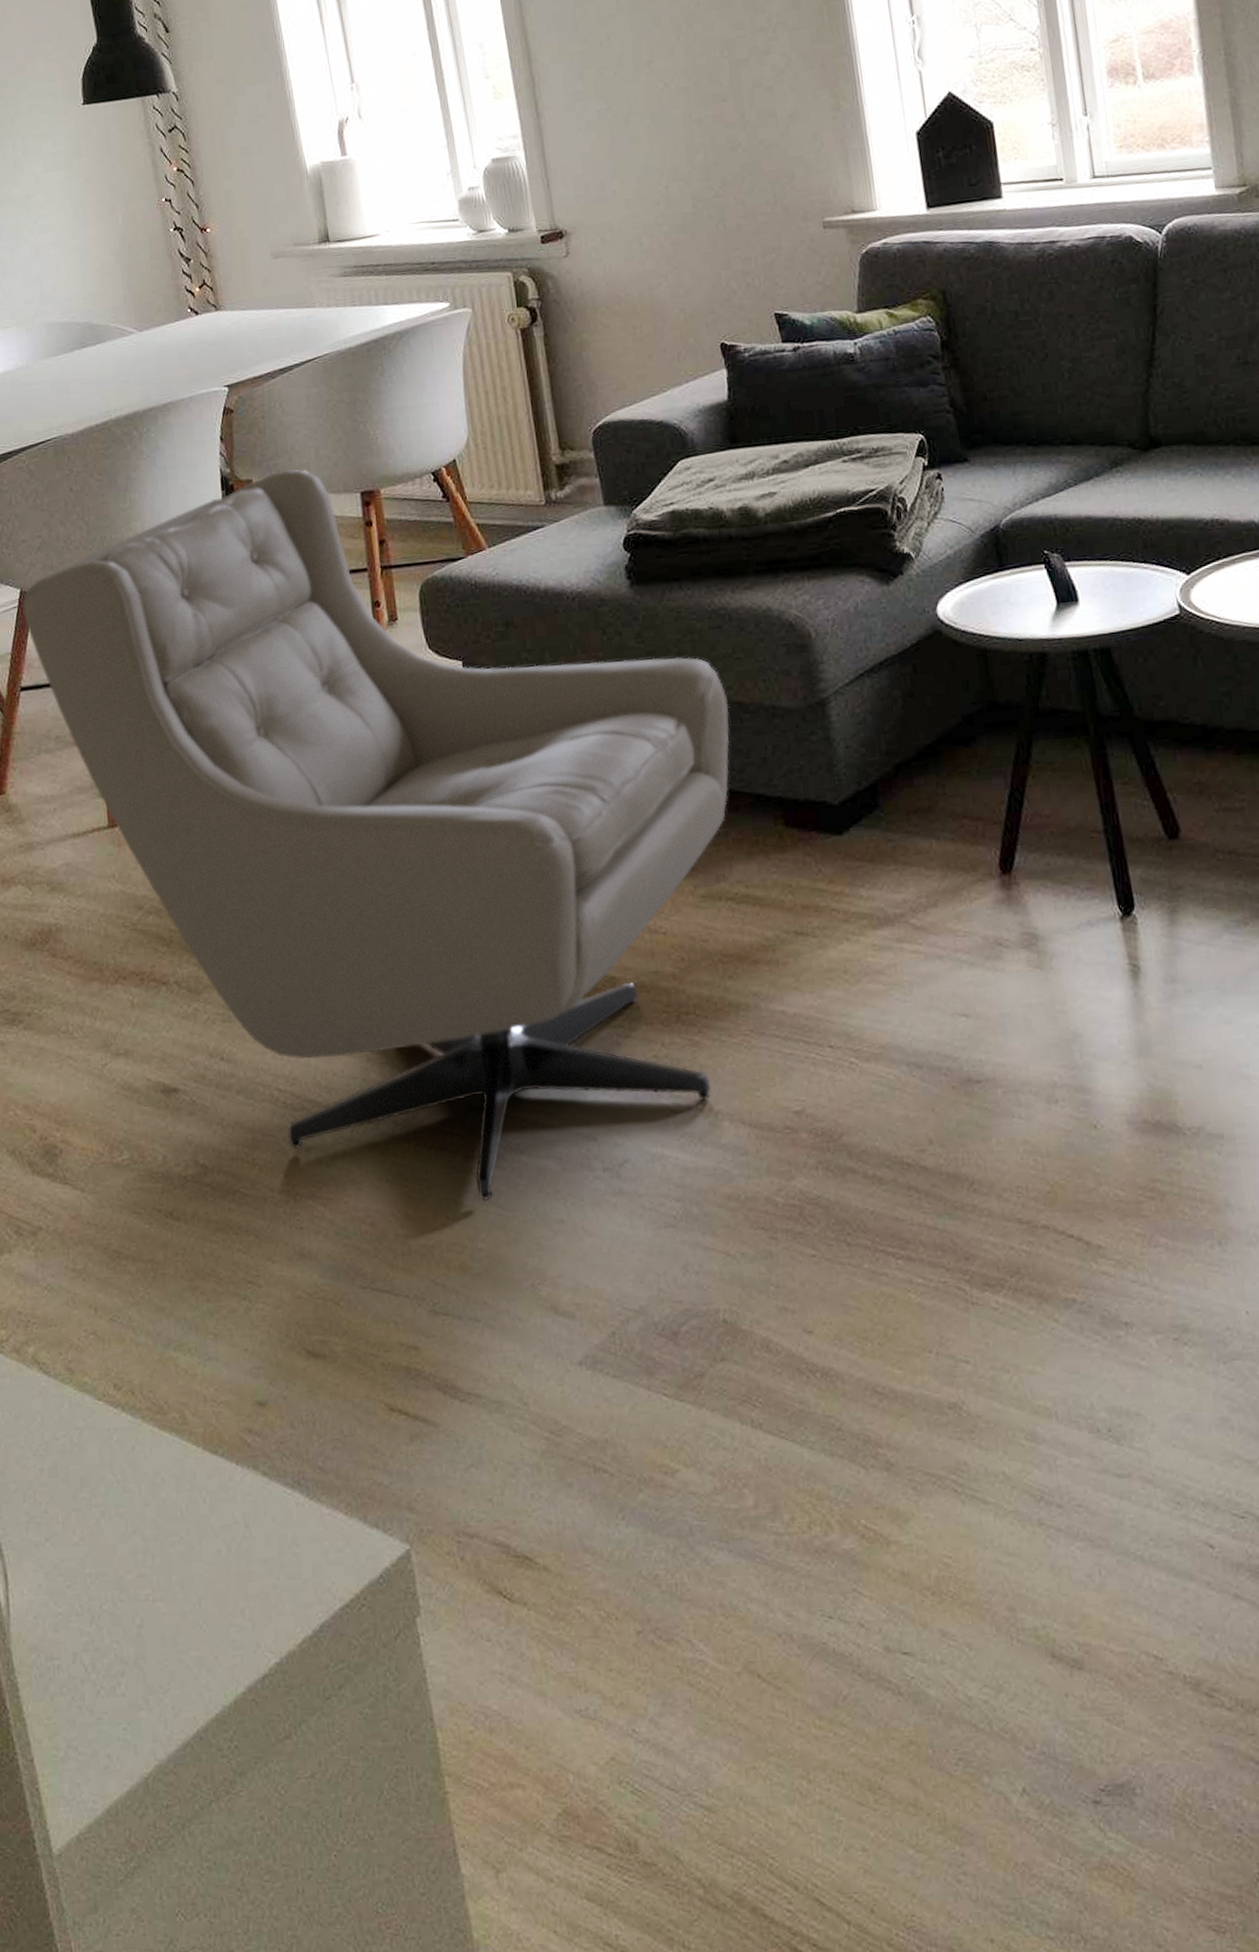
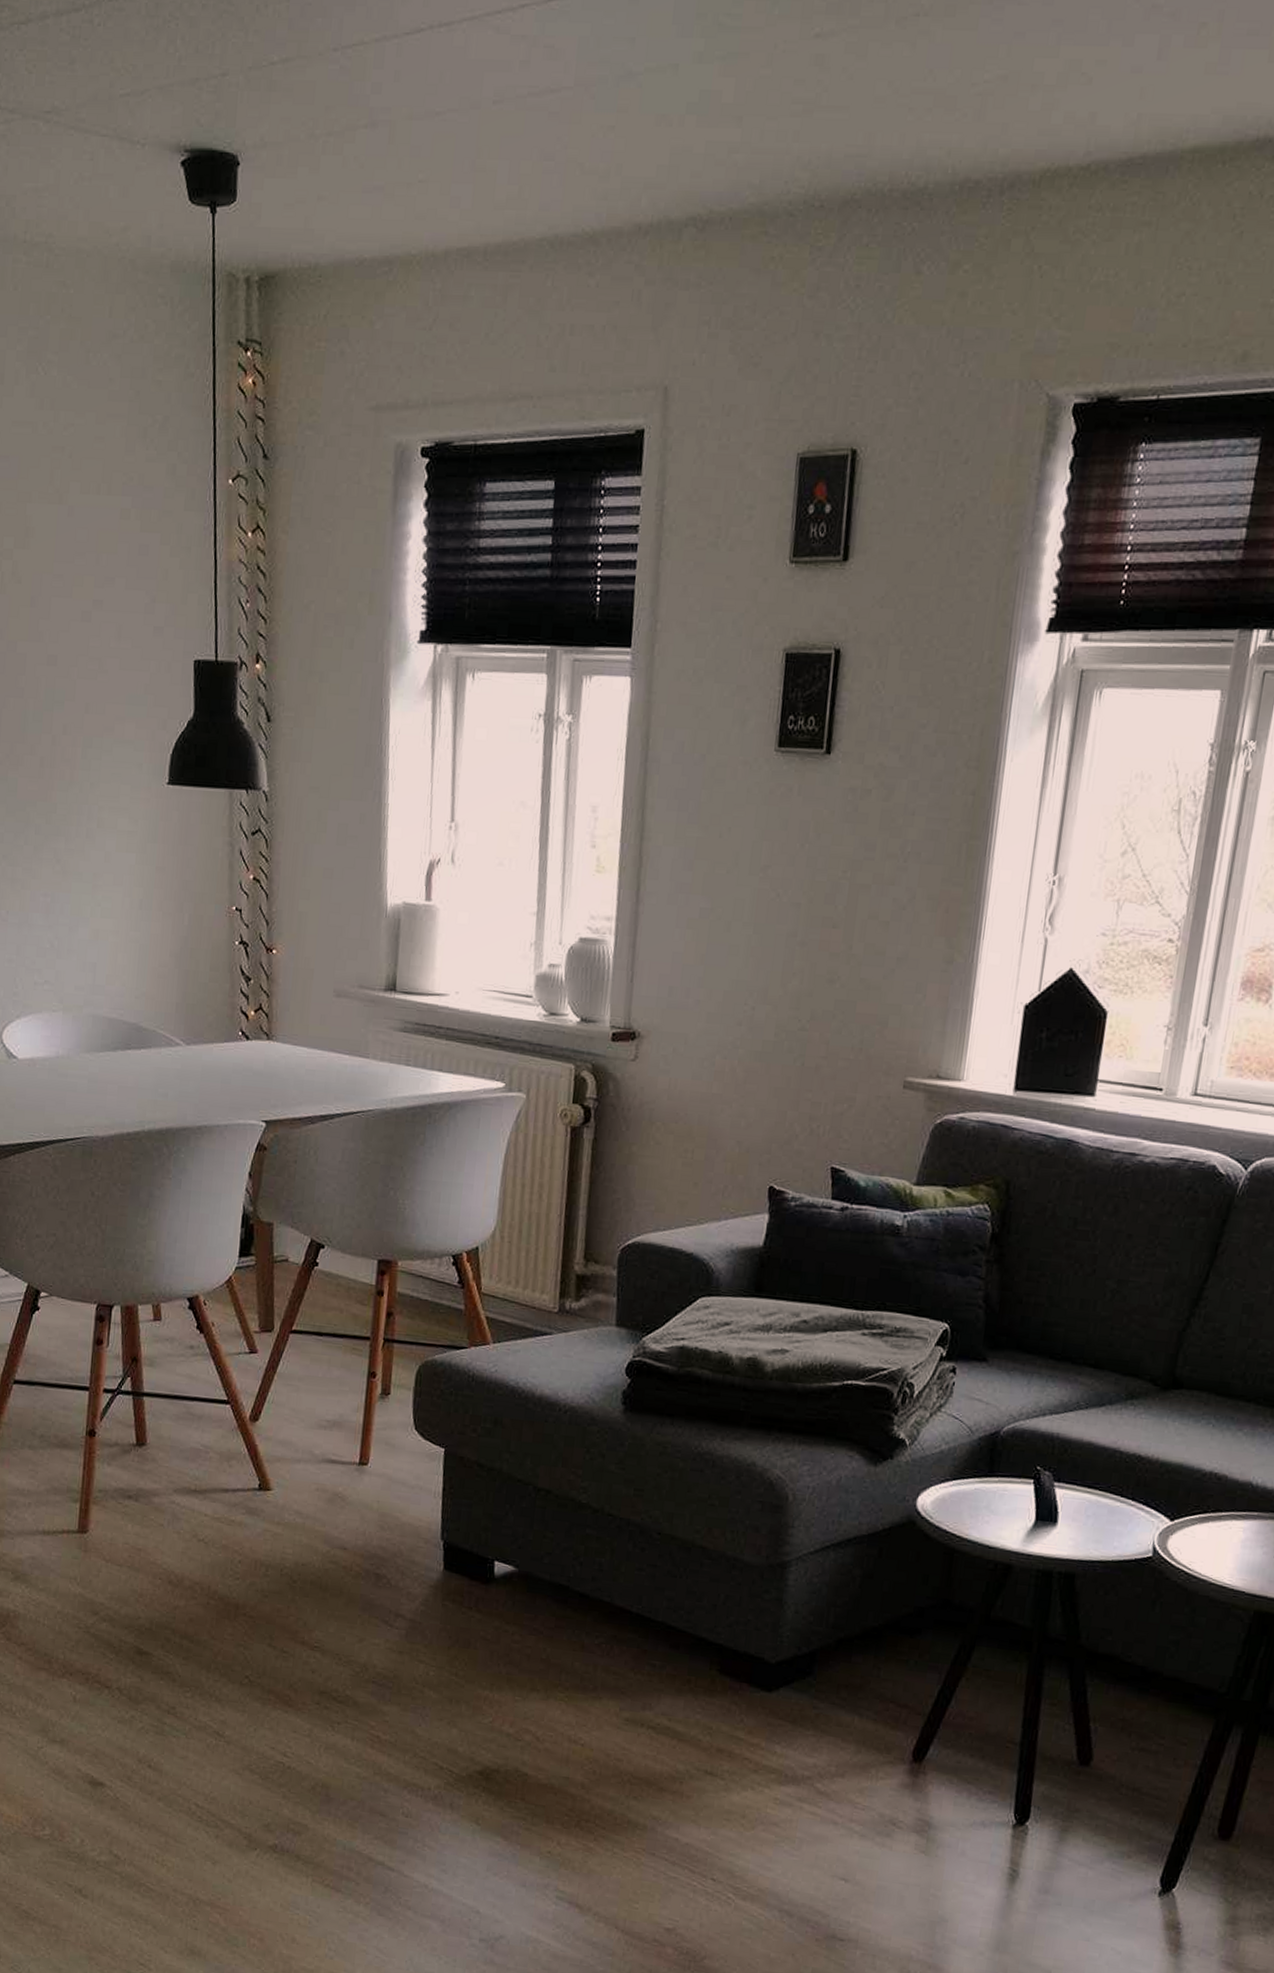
armchair: present [22,469,730,1202] -> none [27,1220,693,1943]

